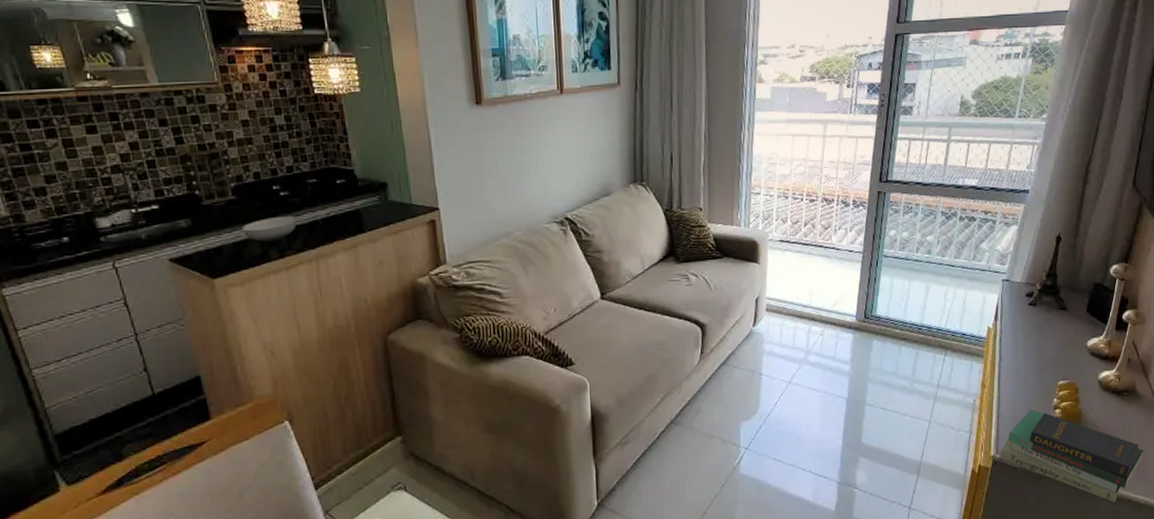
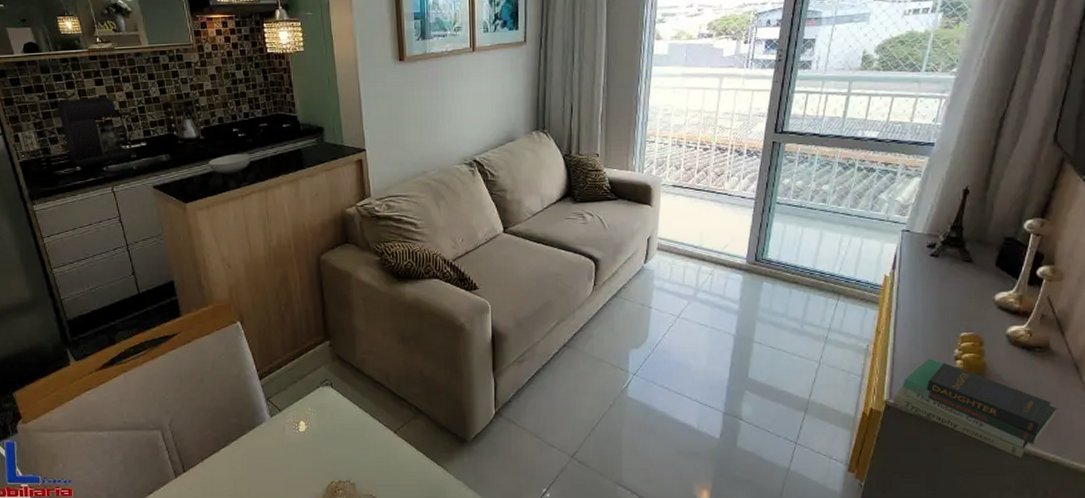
coffee maker: none [31,148,138,239] -> present [56,97,131,168]
kettle: none [200,160,232,206] -> present [177,107,201,144]

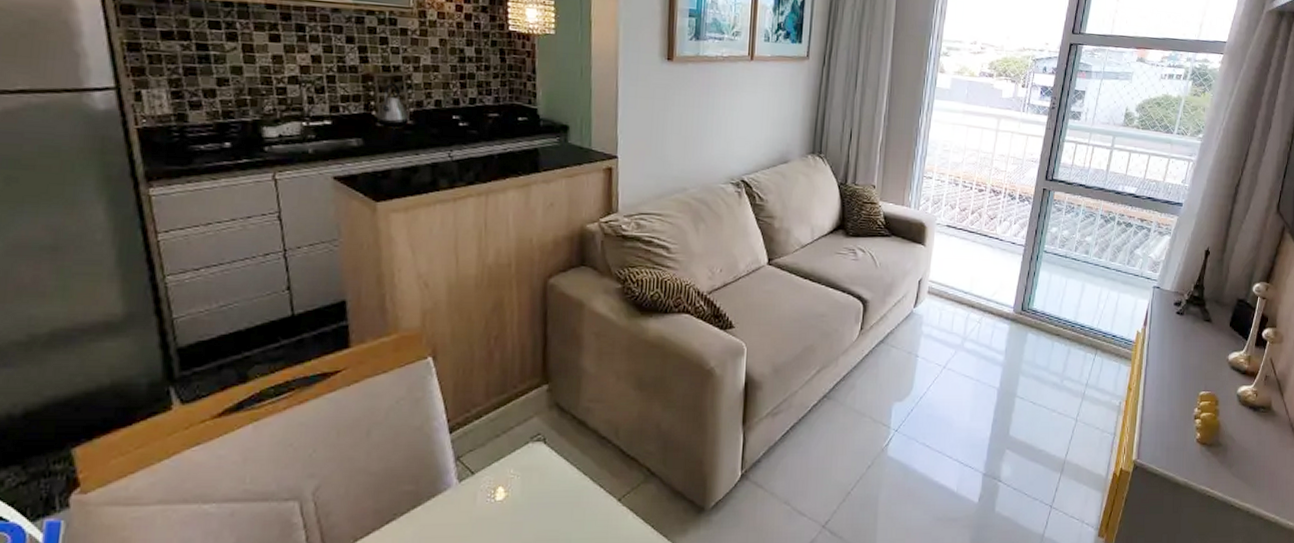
coffee maker: present [56,97,131,168] -> none [206,54,307,145]
bowl: present [208,154,251,175] -> none [414,146,473,172]
books: present [893,358,1057,458] -> none [1141,417,1277,519]

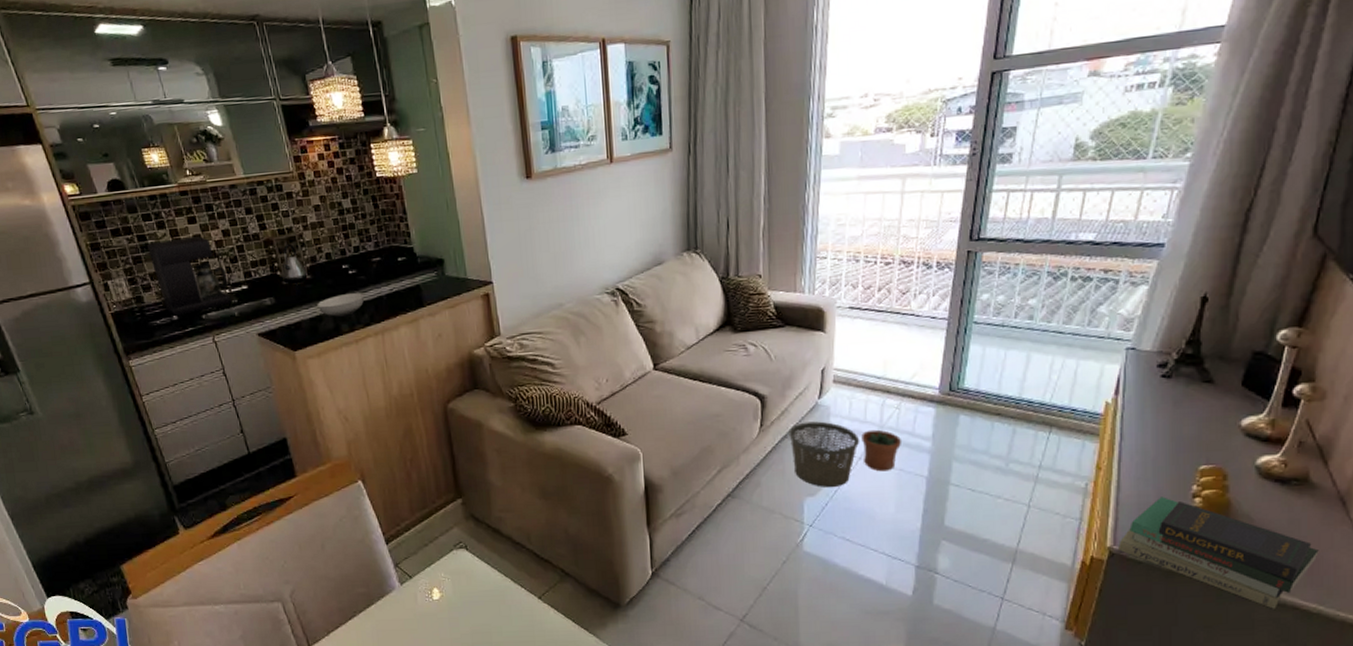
coffee maker: none [206,54,307,145] -> present [146,236,231,317]
bowl: none [414,146,473,172] -> present [317,293,365,318]
basket: none [885,329,946,393] -> present [788,421,860,487]
planter: none [947,341,980,381] -> present [861,429,901,472]
books: none [1141,417,1277,519] -> present [1118,497,1319,609]

